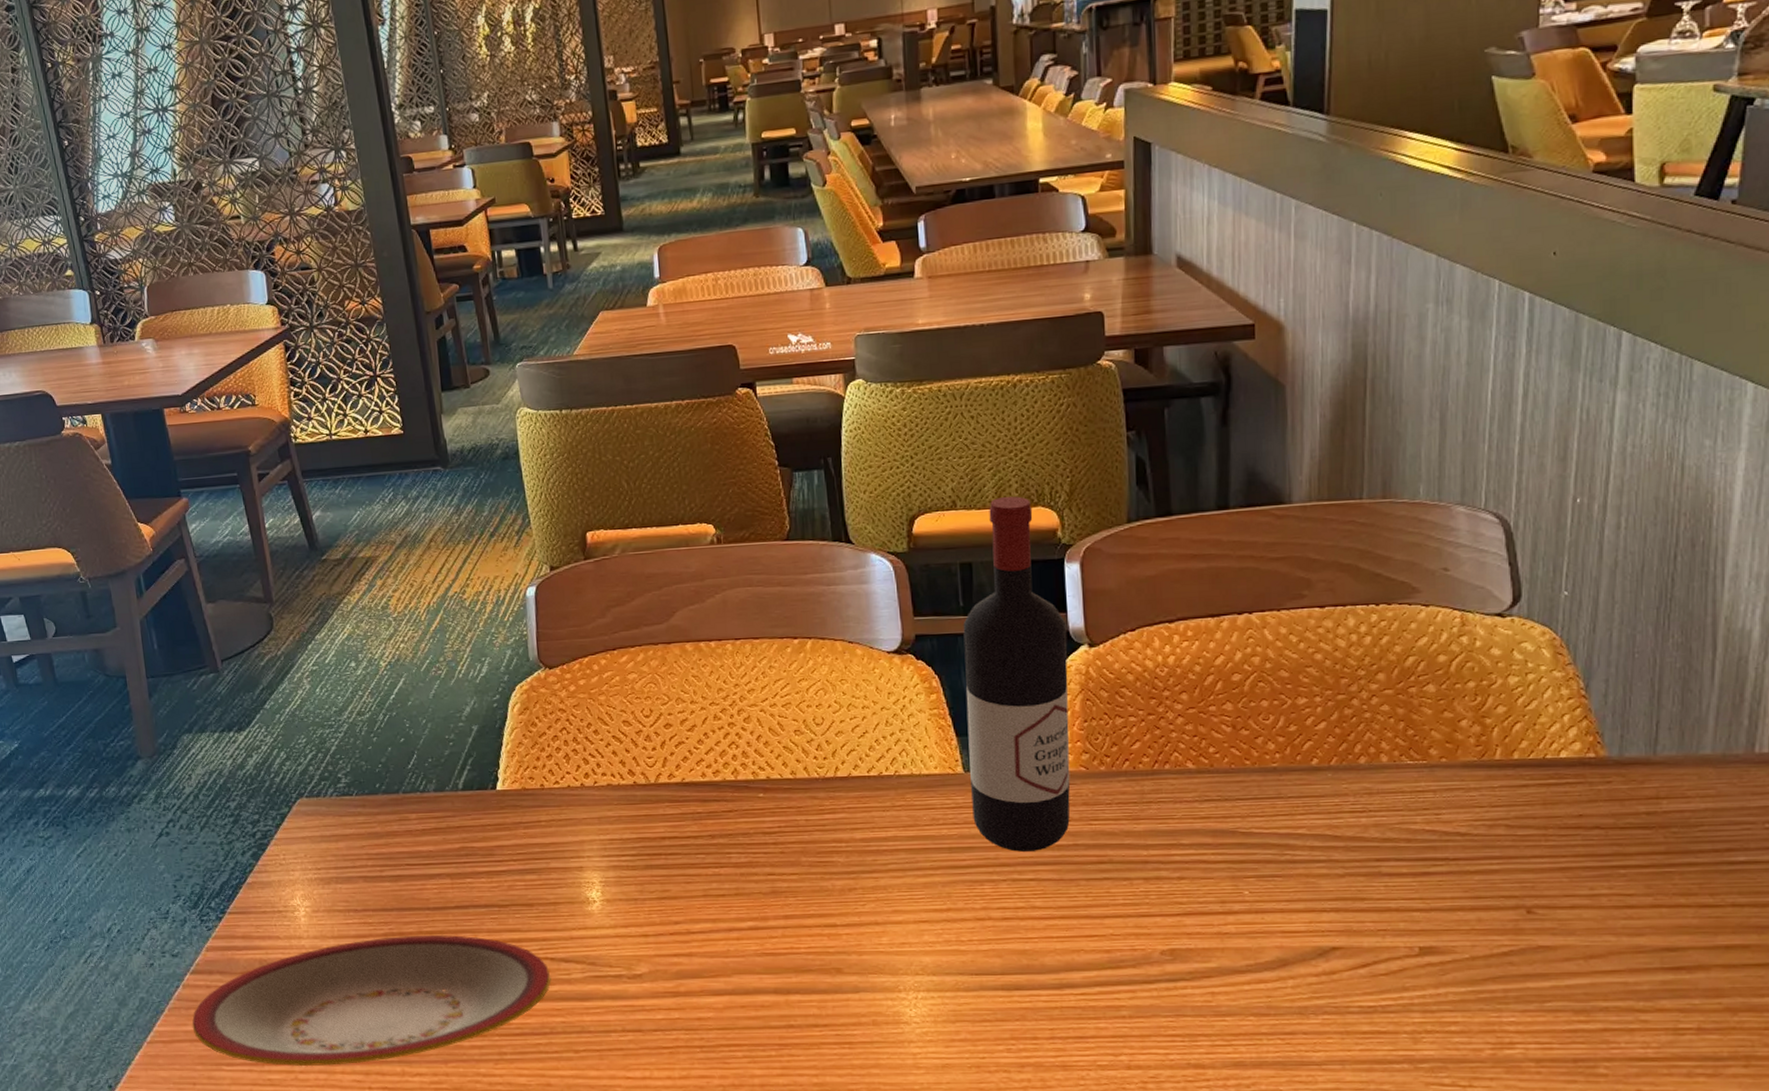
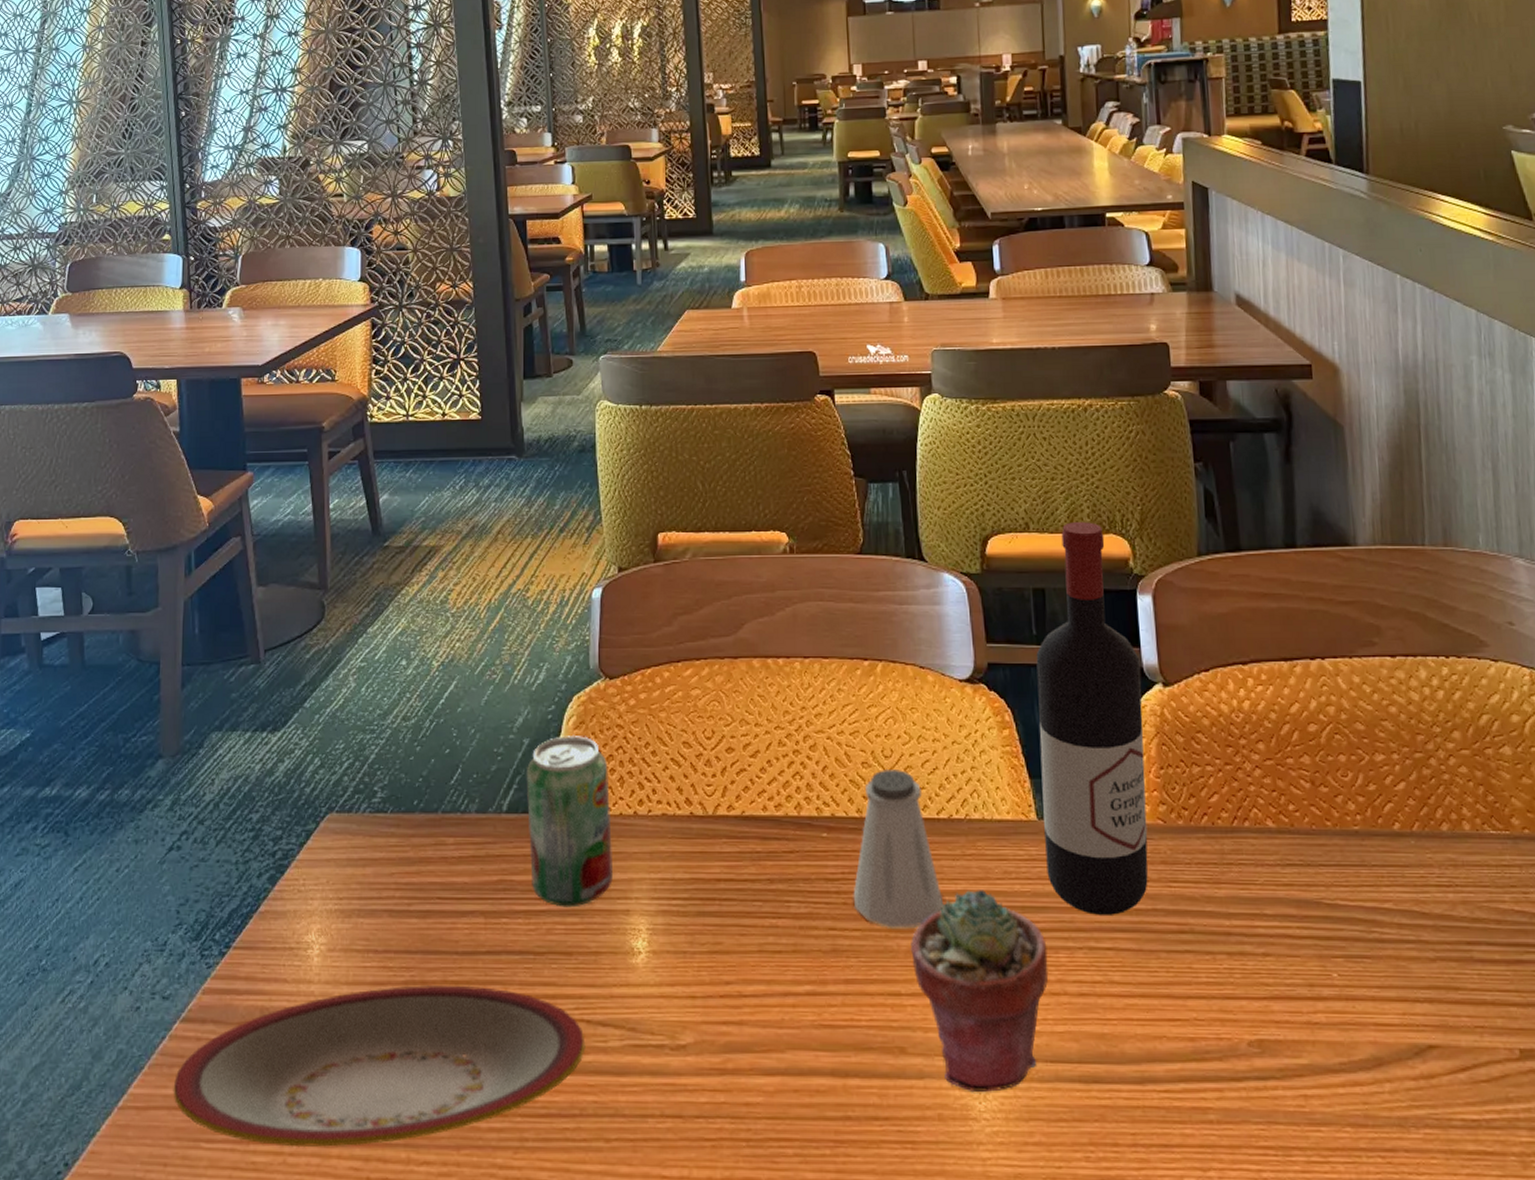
beverage can: none [477,719,566,867] -> present [526,734,614,908]
saltshaker: none [789,734,875,871] -> present [853,768,944,928]
potted succulent: none [845,835,974,1002] -> present [911,890,1049,1093]

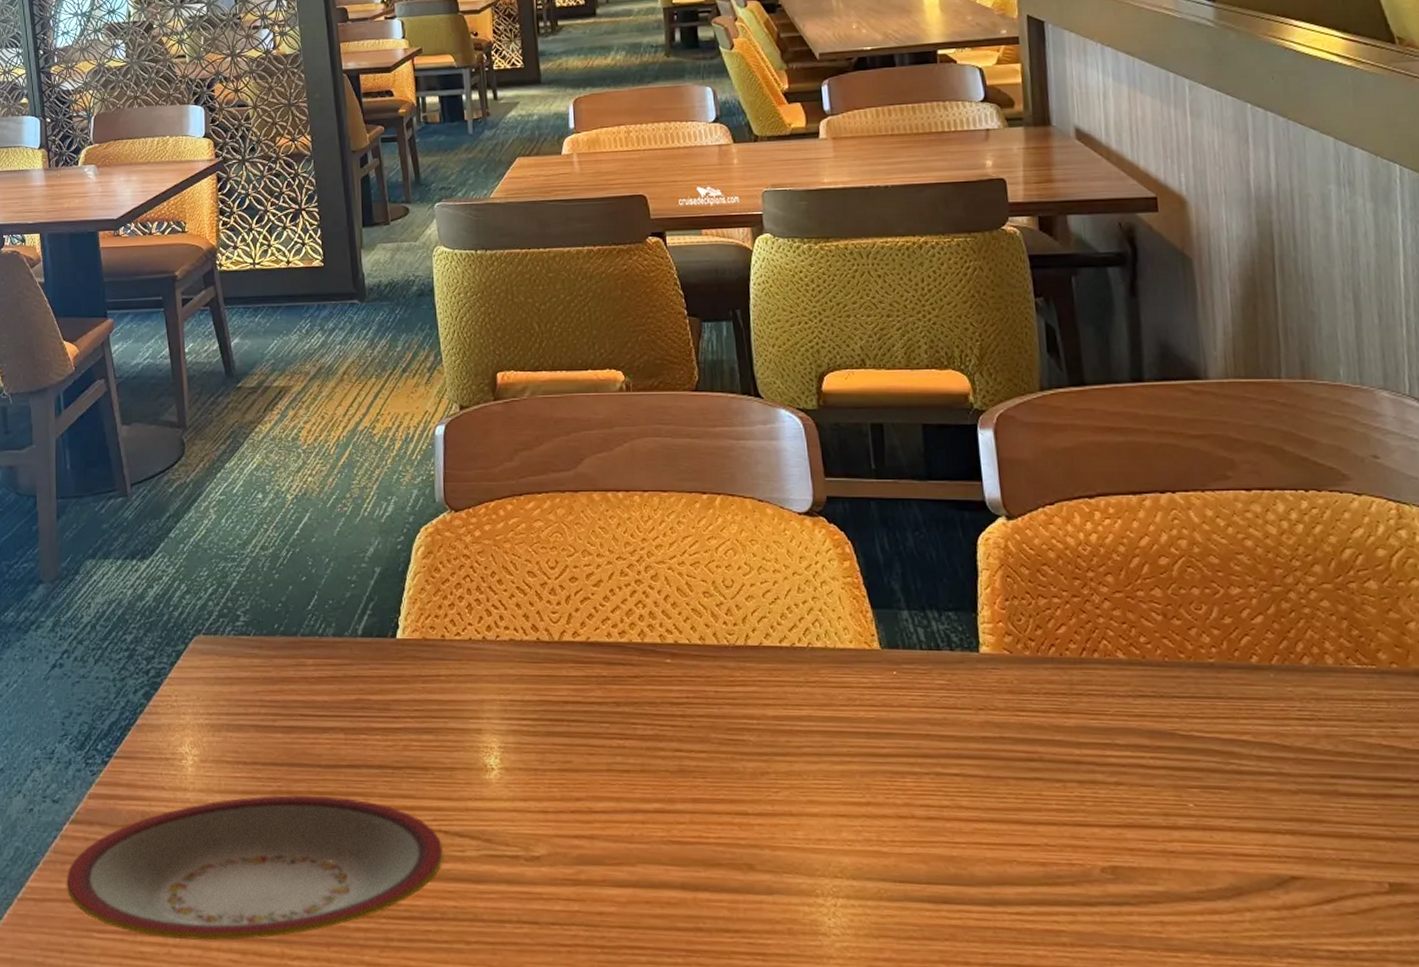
beverage can: present [526,734,614,908] -> none [378,564,465,726]
saltshaker: present [853,768,944,928] -> none [698,598,789,751]
potted succulent: present [911,890,1049,1093] -> none [756,715,895,909]
wine bottle: present [1036,522,1149,915] -> none [875,358,995,742]

